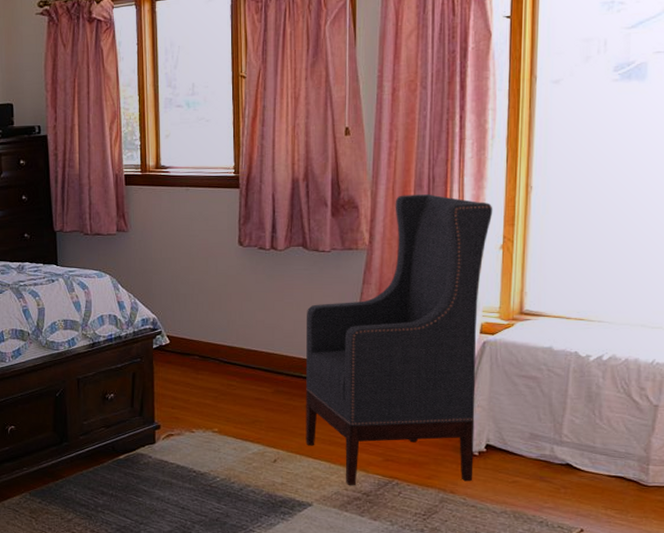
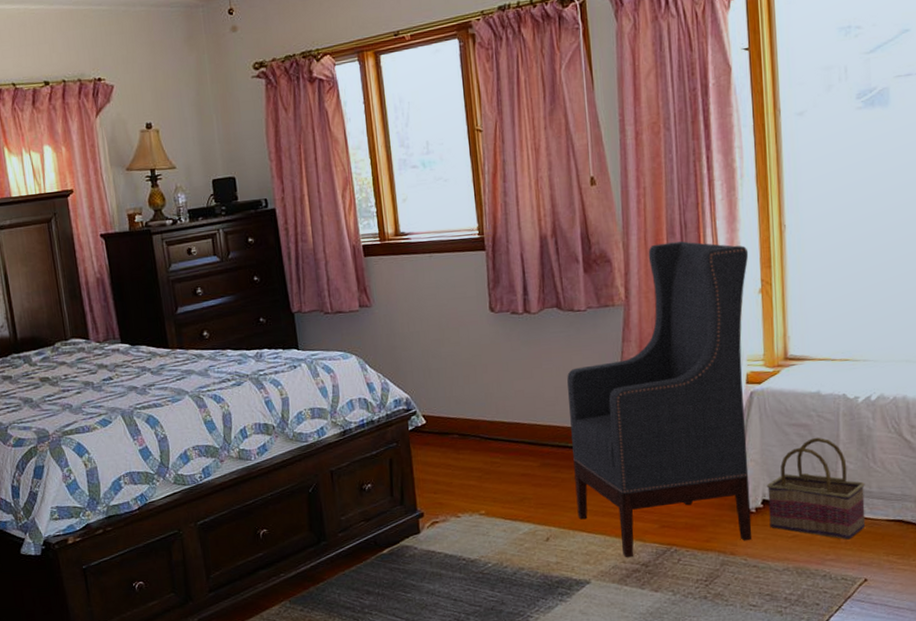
basket: none [491,390,589,490] -> present [766,437,866,540]

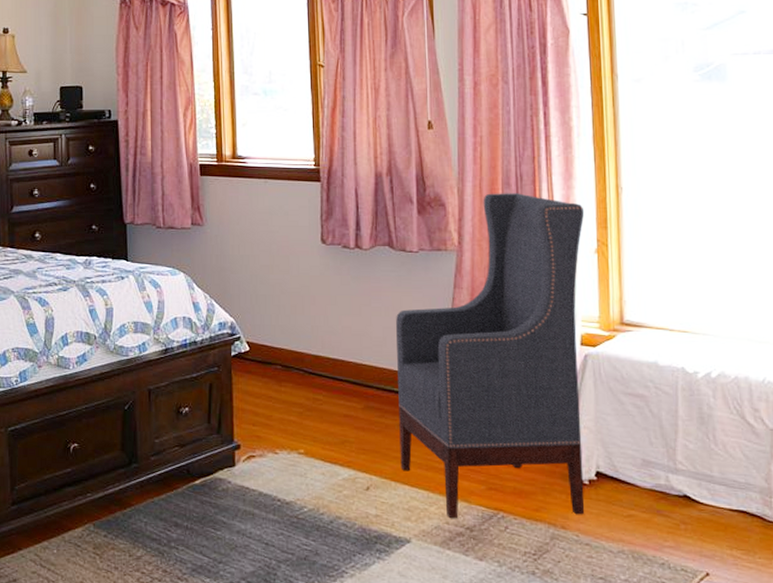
basket: present [766,437,866,540] -> none [600,410,707,527]

